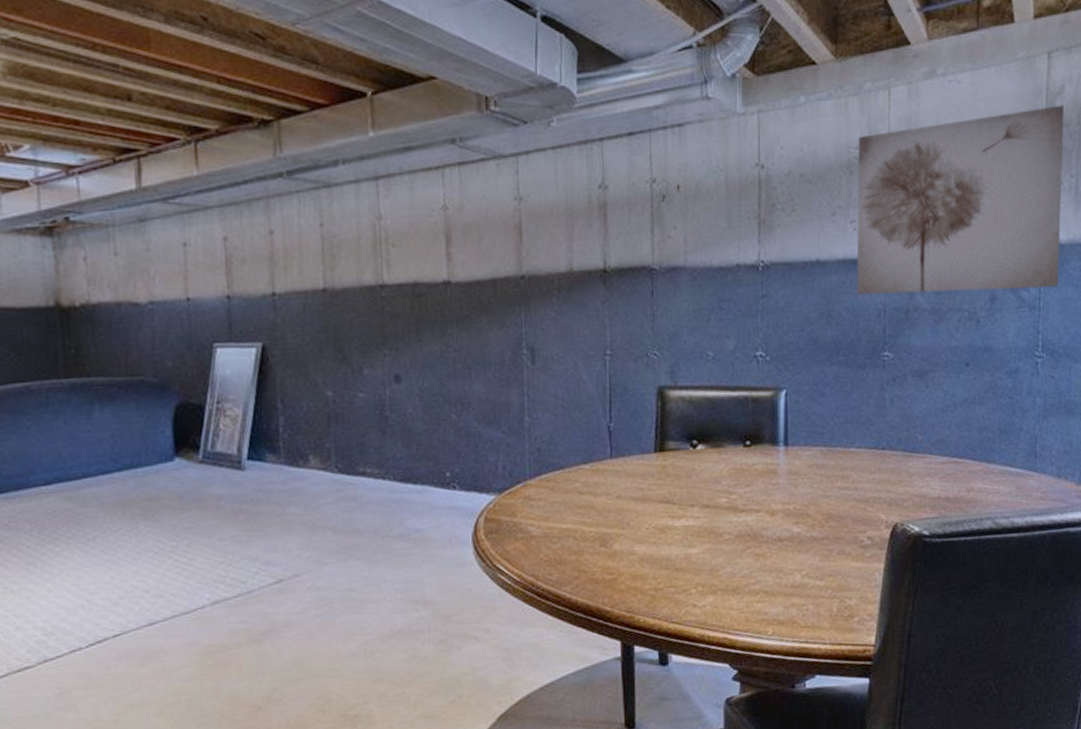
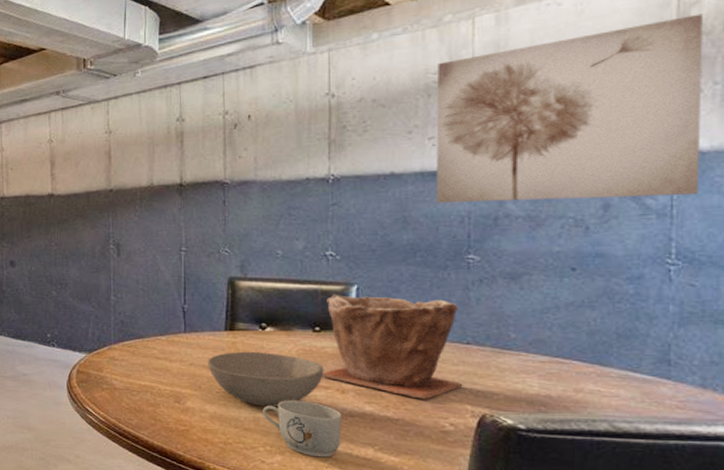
bowl: none [636,475,755,540] -> present [207,351,324,407]
mug: none [694,528,772,592] -> present [262,400,342,458]
plant pot: none [752,401,879,514] -> present [322,294,463,399]

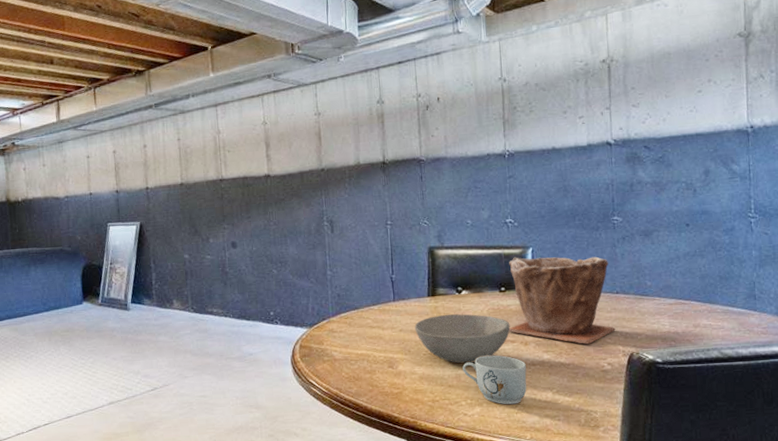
wall art: present [436,13,704,203] -> none [582,16,766,173]

